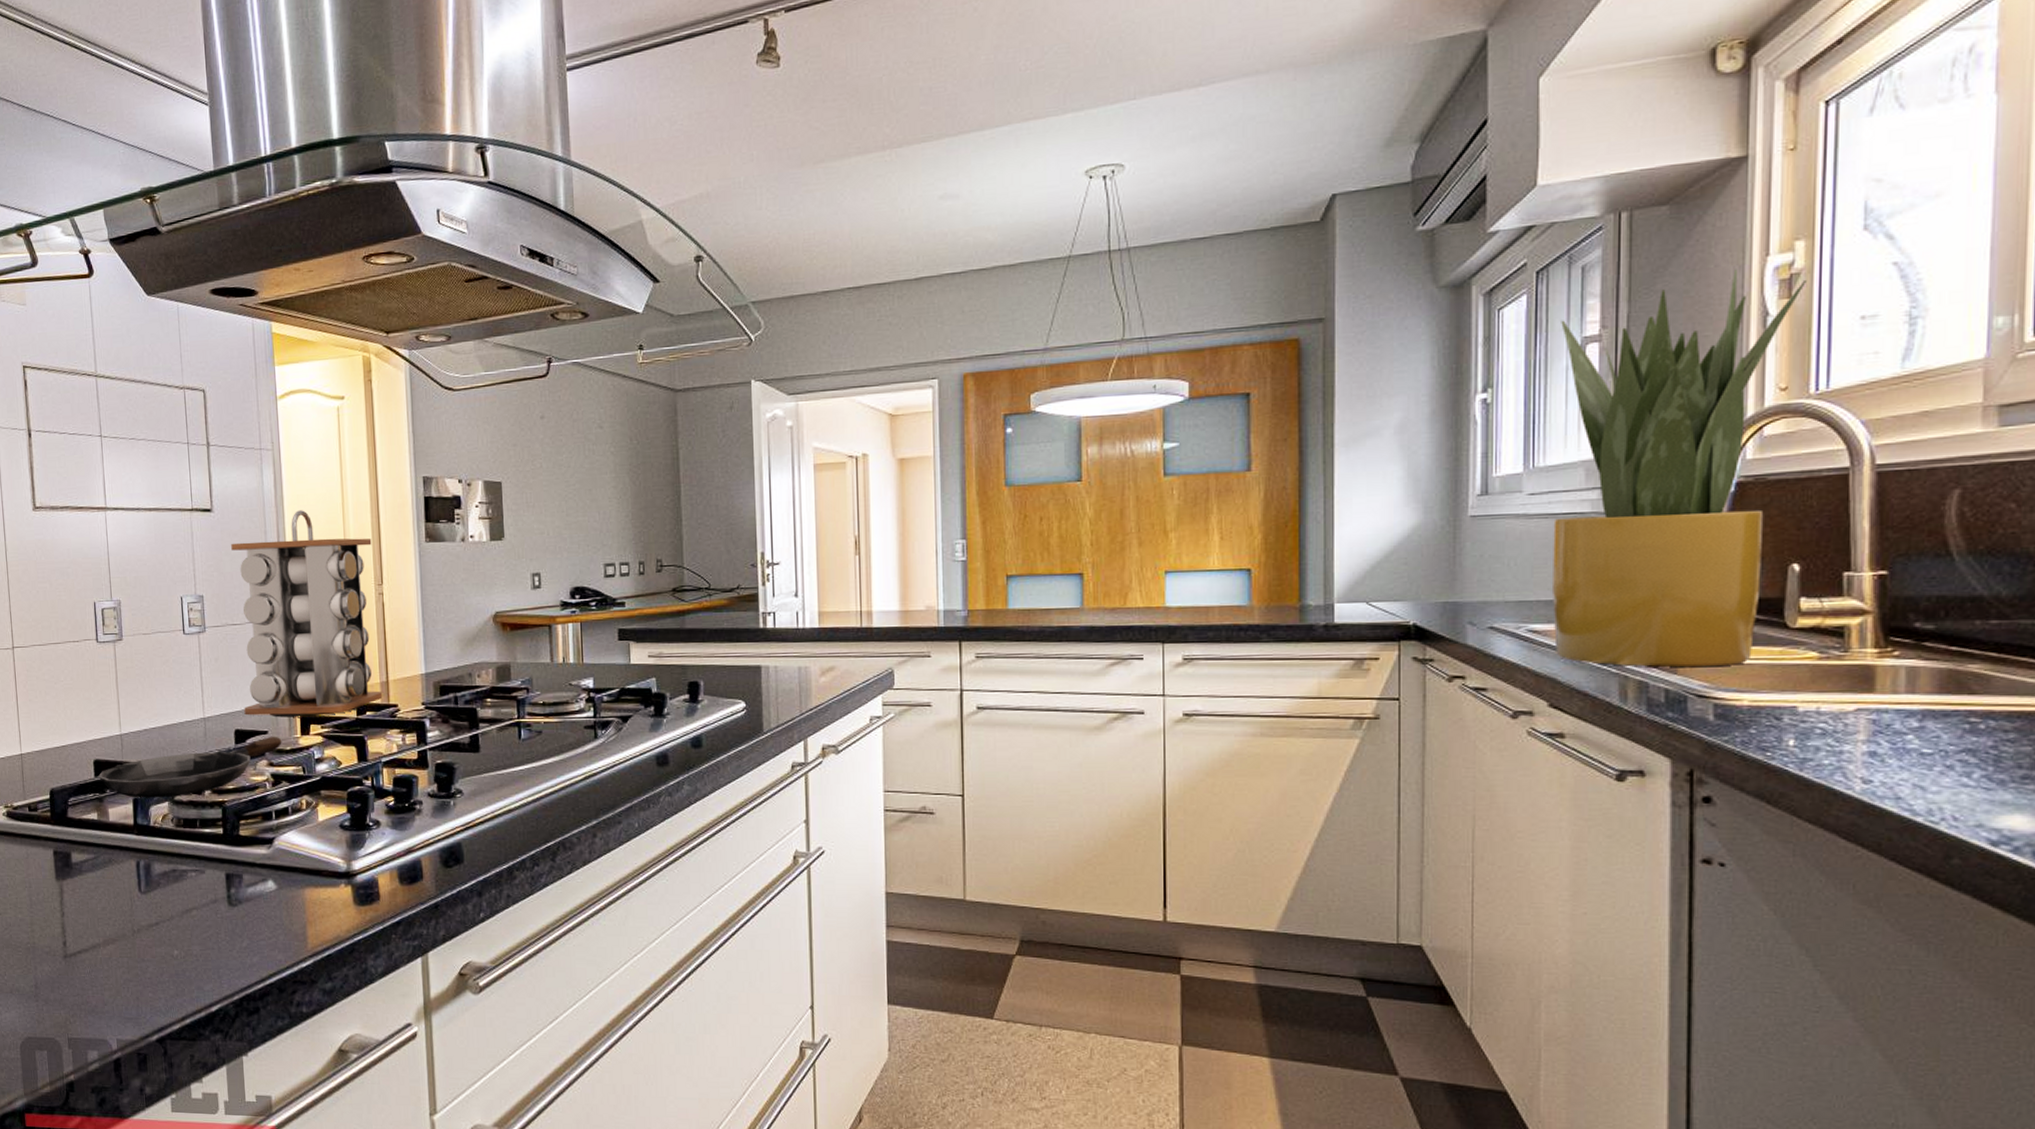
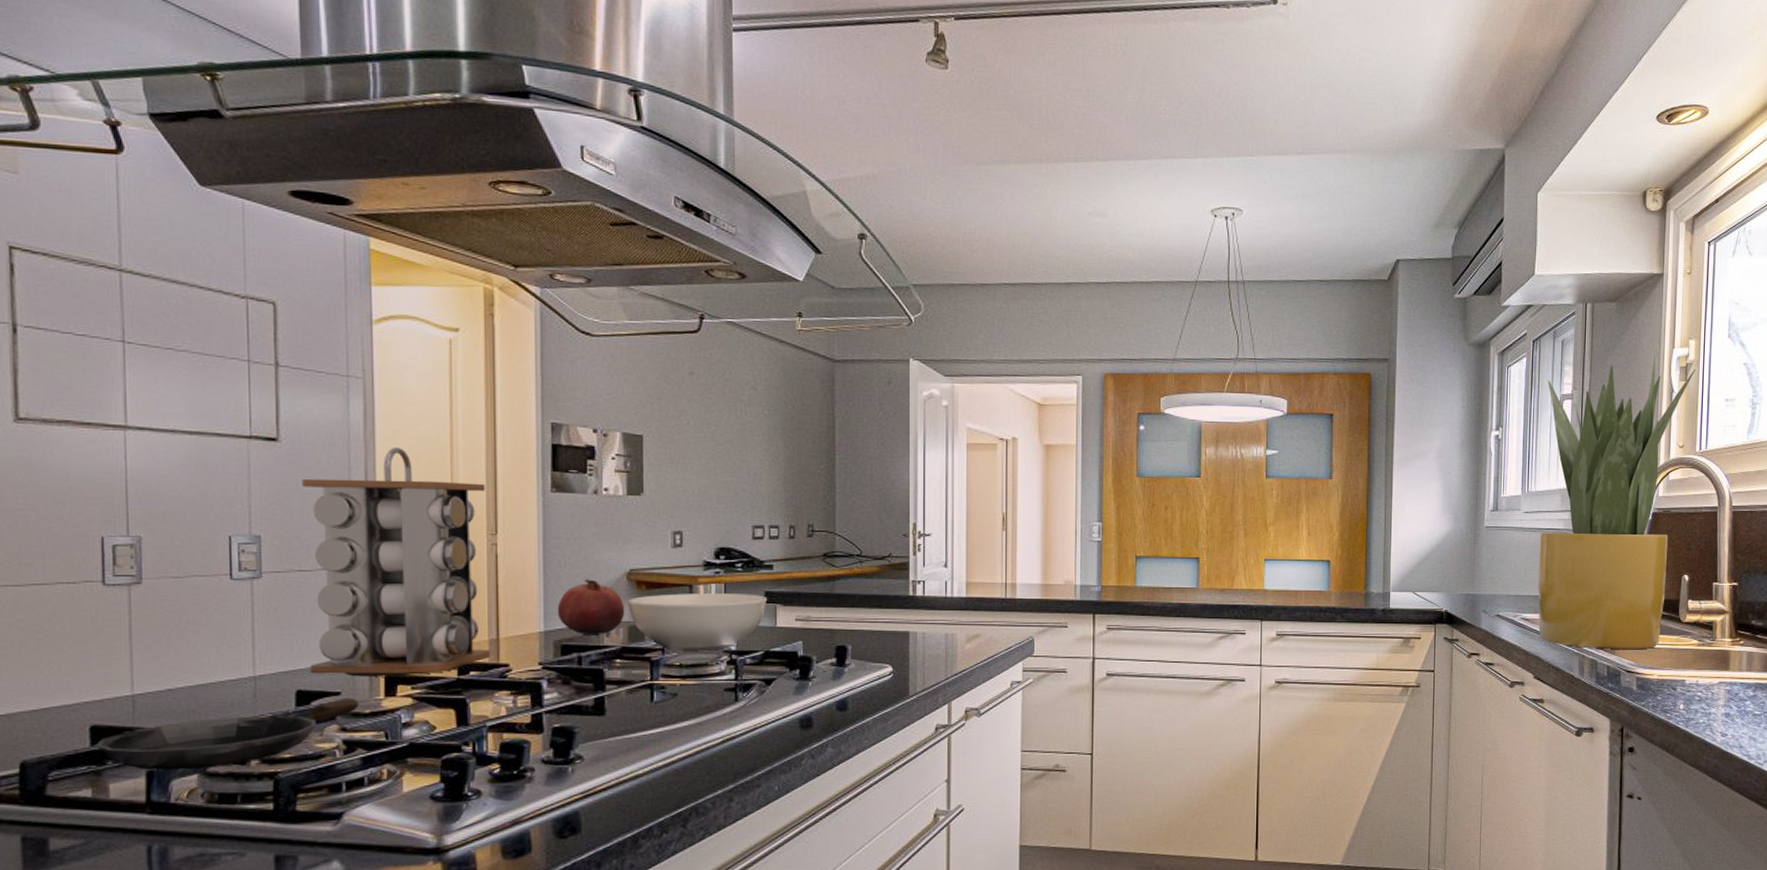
fruit: none [435,623,493,675] -> present [557,579,625,634]
bowl: none [495,632,621,690] -> present [628,593,768,651]

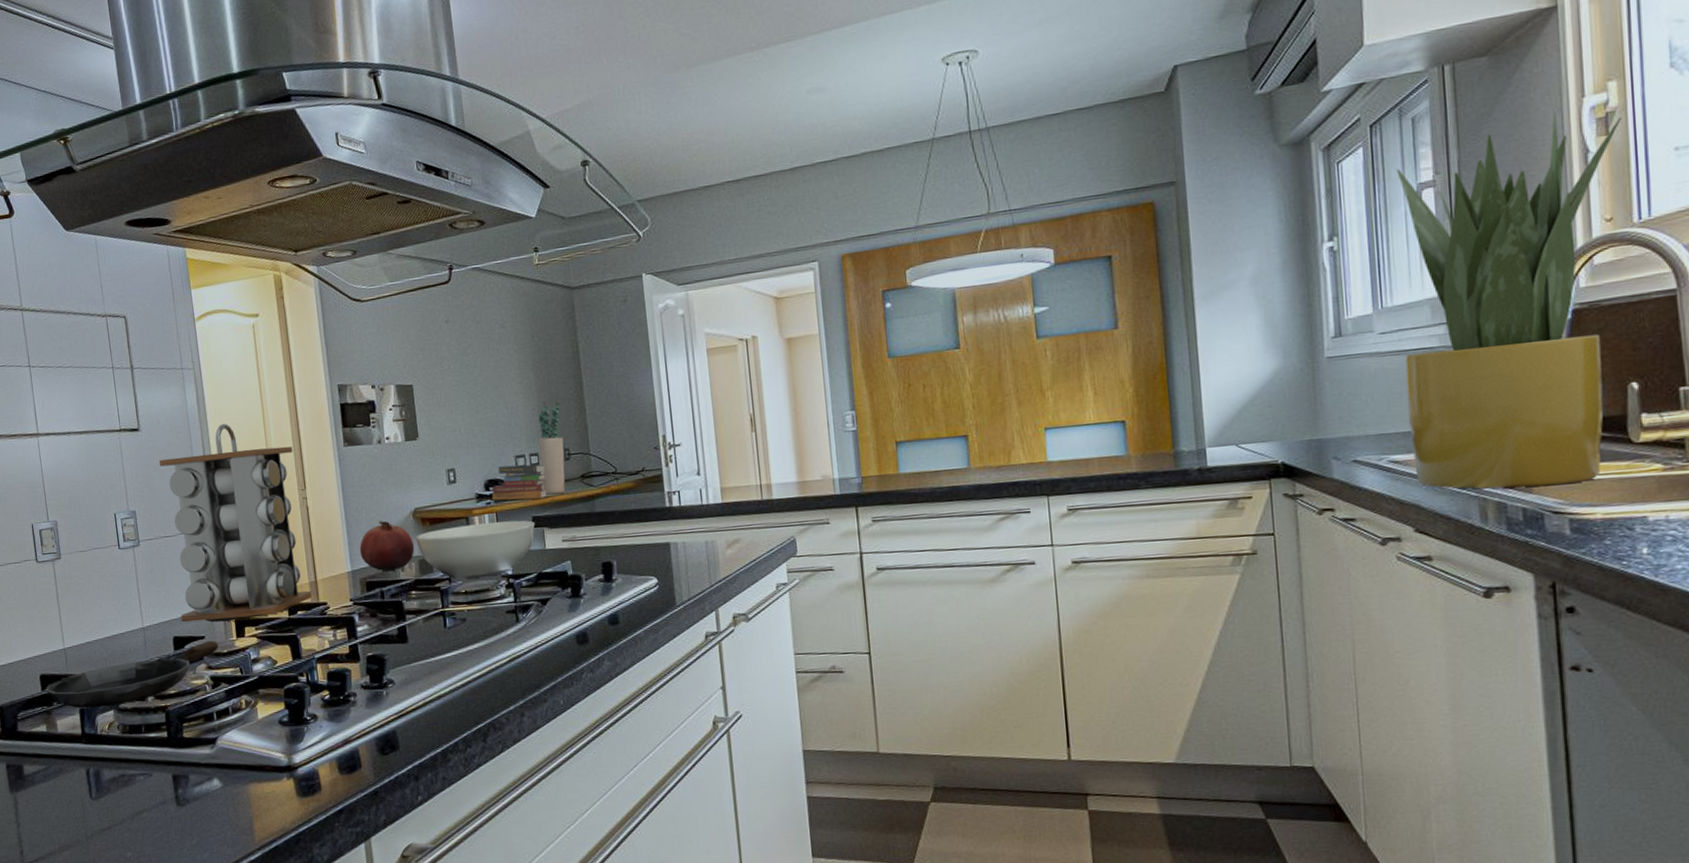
books: none [723,535,785,574] -> present [492,464,547,501]
vase: none [779,471,808,572] -> present [538,398,566,495]

